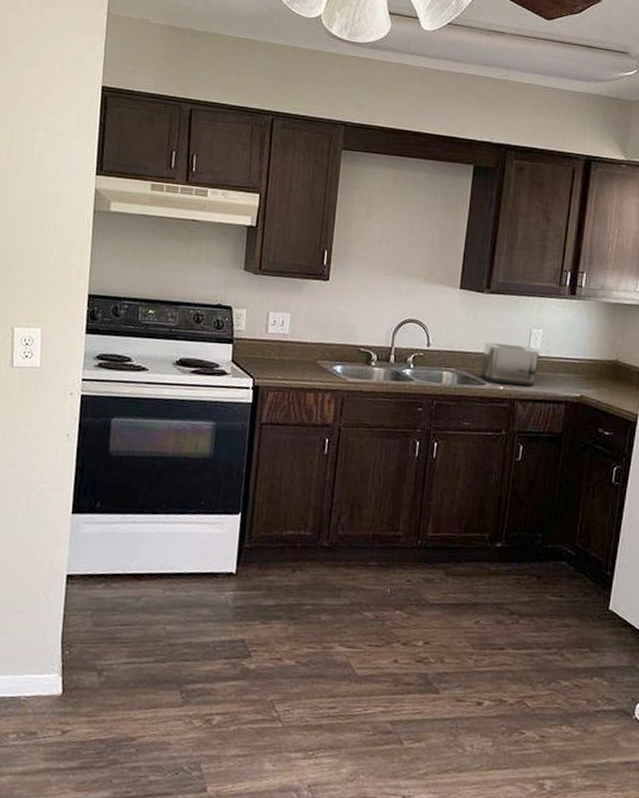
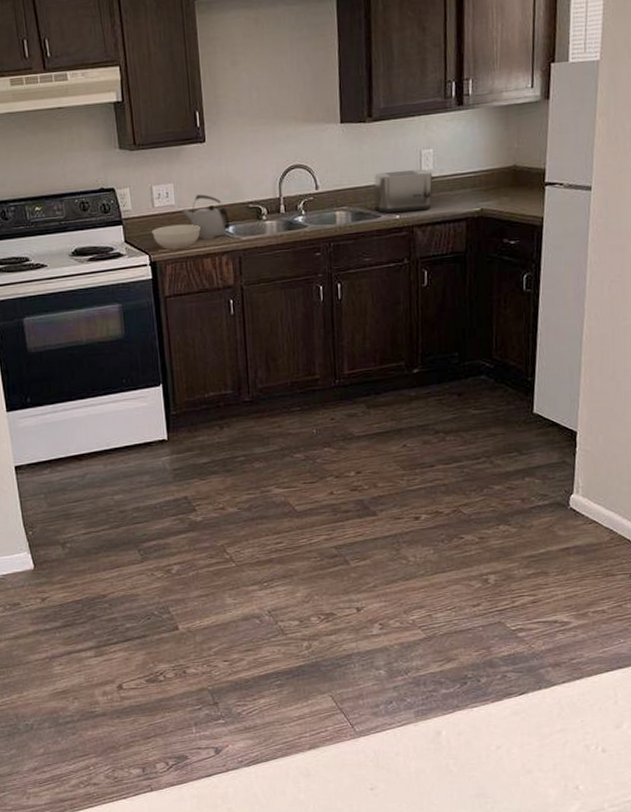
bowl: none [260,353,309,380] -> present [152,223,201,251]
kettle: none [294,329,339,375] -> present [182,194,231,240]

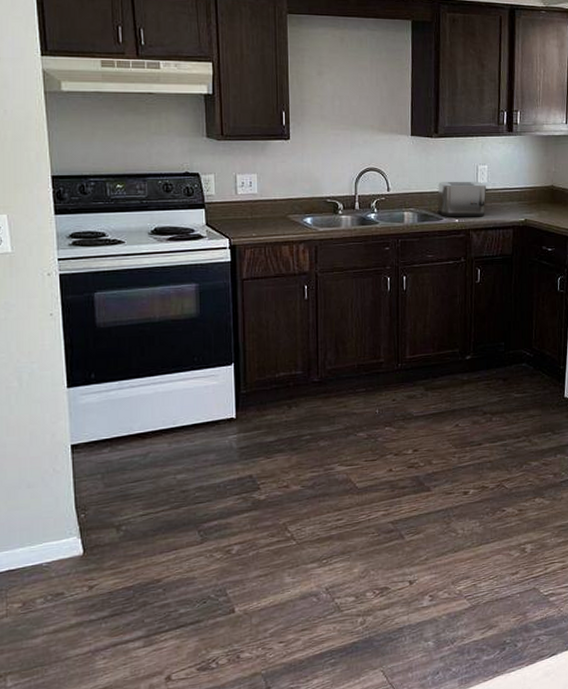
bowl: present [152,223,201,251] -> none [233,212,280,236]
kettle: present [182,194,231,240] -> none [264,186,309,228]

